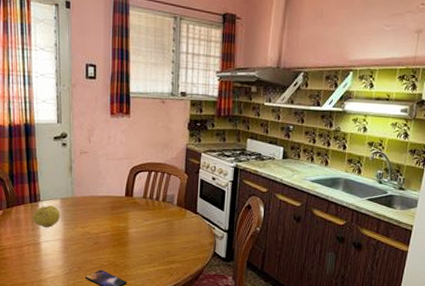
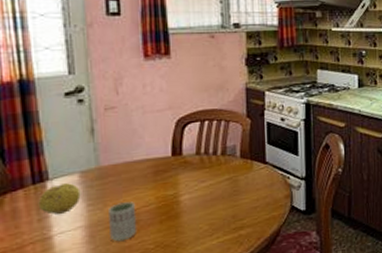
cup: none [77,226,97,256] -> present [108,202,137,242]

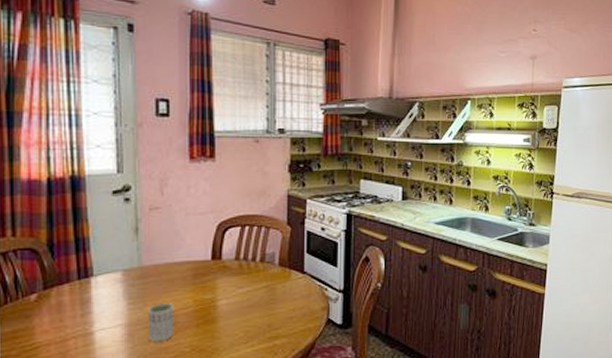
fruit: present [38,183,81,215] -> none [82,280,123,311]

